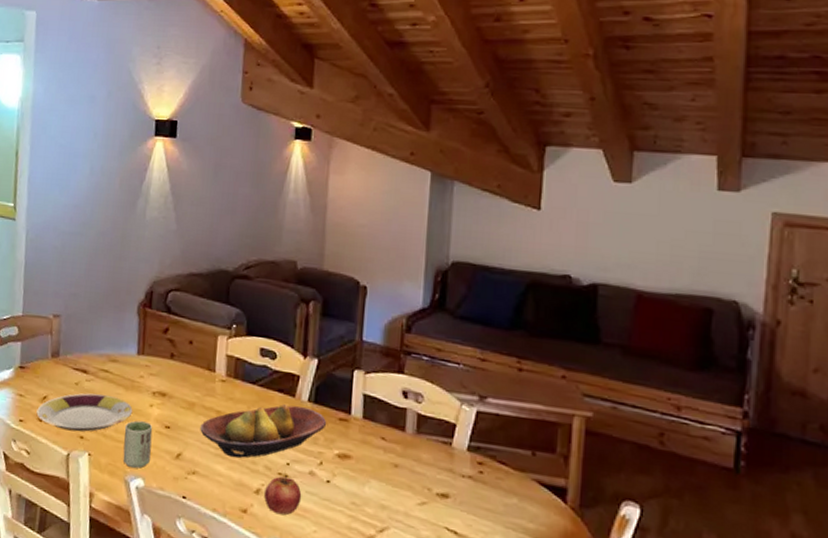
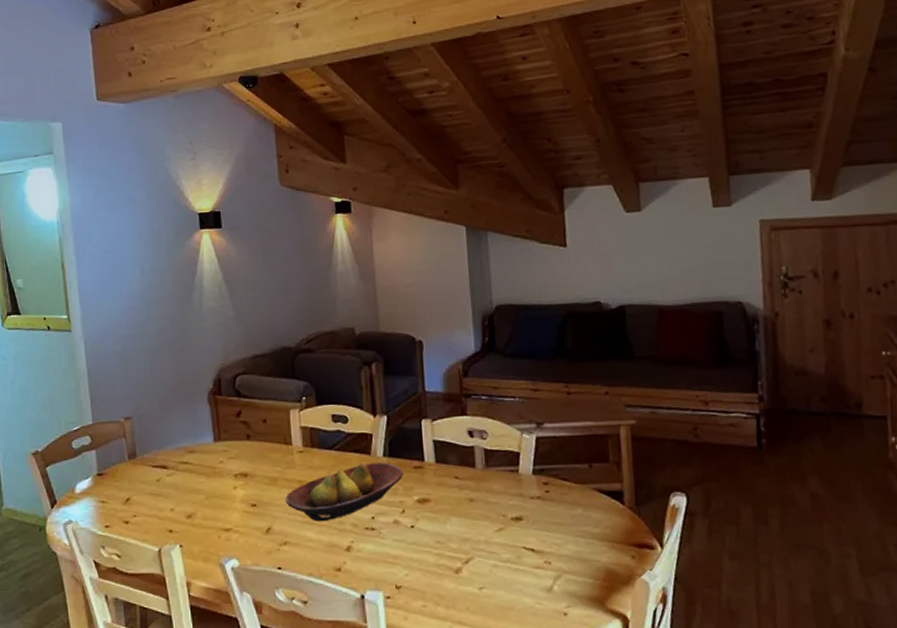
plate: present [36,393,133,432] -> none [121,486,218,527]
cup: present [122,420,153,469] -> none [212,504,241,551]
apple: present [264,475,302,515] -> none [355,529,390,566]

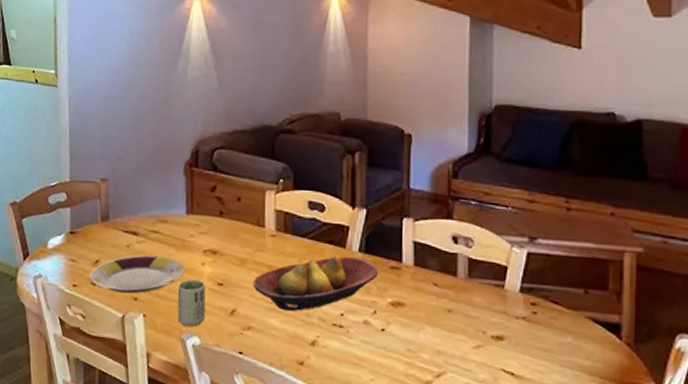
plate: none [121,486,218,527] -> present [89,255,185,294]
cup: none [212,504,241,551] -> present [177,279,206,327]

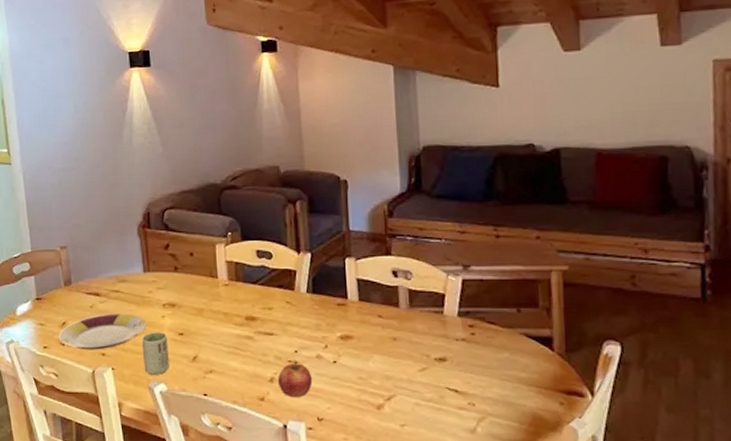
fruit bowl: present [253,256,379,312] -> none [211,299,327,353]
apple: none [320,326,358,366] -> present [278,362,313,398]

